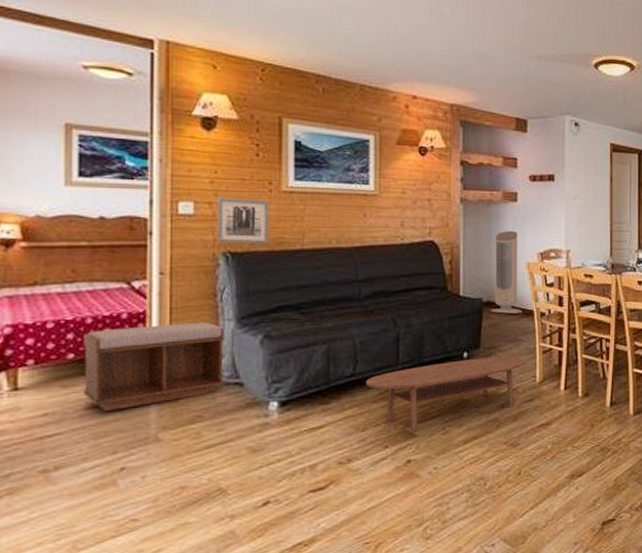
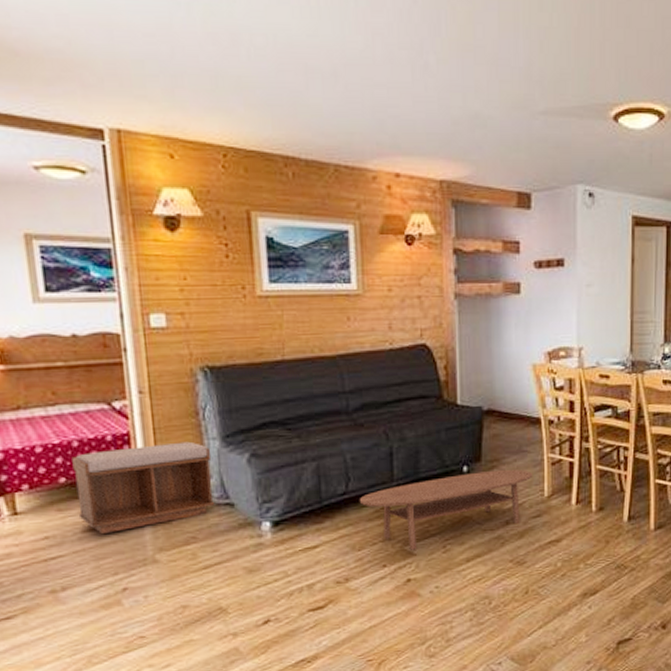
wall art: present [217,197,270,244] -> none [189,306,248,358]
air purifier: present [490,230,523,314] -> none [492,327,529,423]

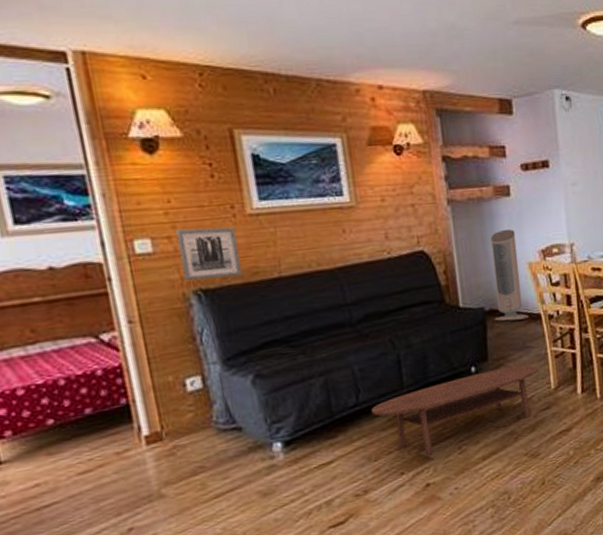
bench: present [72,441,216,535] -> none [59,368,222,475]
wall art: none [189,306,248,358] -> present [176,226,243,282]
air purifier: none [492,327,529,423] -> present [491,229,530,321]

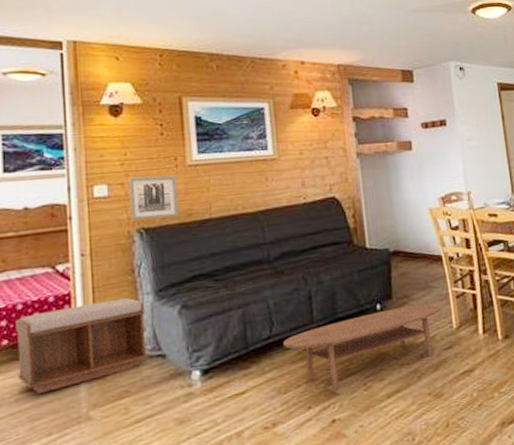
bench: none [59,368,222,475] -> present [15,297,148,395]
air purifier: present [491,229,530,321] -> none [395,178,431,262]

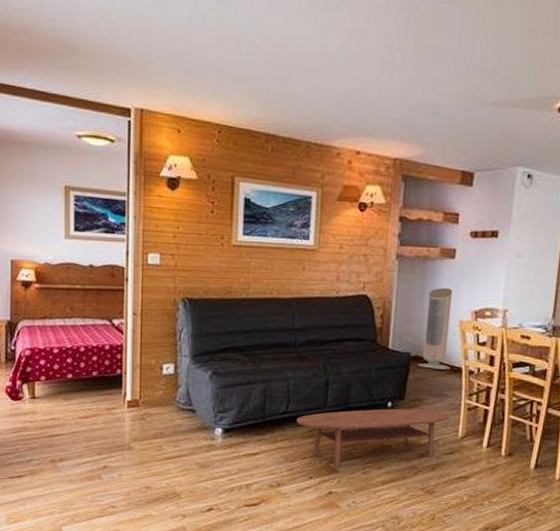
bench: present [15,297,148,395] -> none [78,356,181,422]
wall art: present [129,175,180,221] -> none [178,250,221,293]
air purifier: none [395,178,431,262] -> present [417,287,453,370]

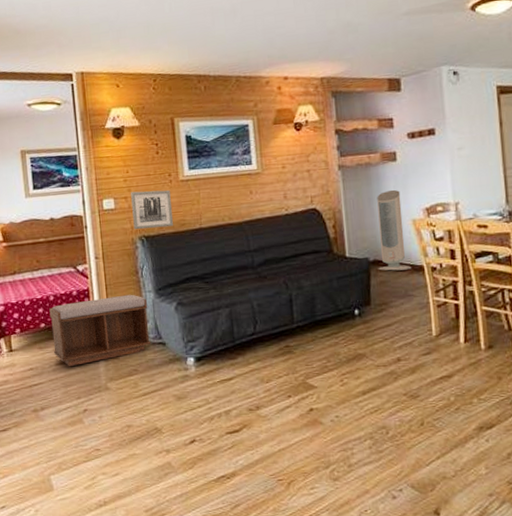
bench: none [78,356,181,422] -> present [49,294,151,367]
wall art: none [178,250,221,293] -> present [131,189,174,230]
coffee table: present [297,408,450,468] -> none [266,312,421,383]

